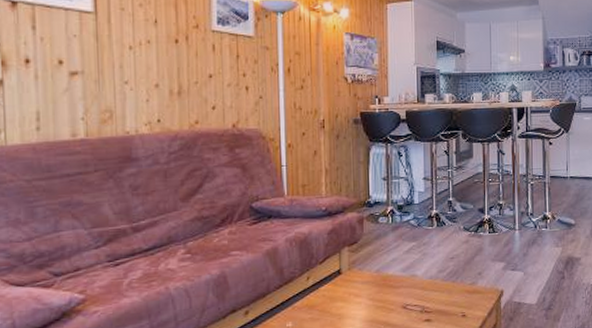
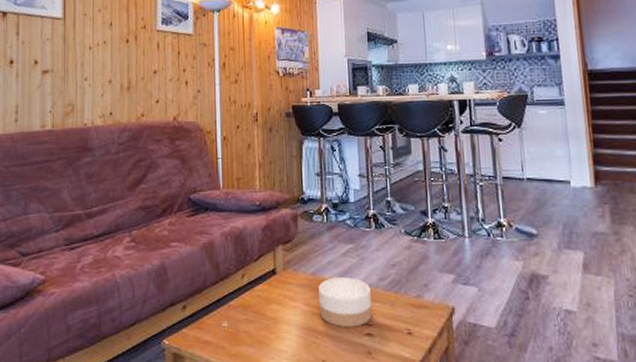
bowl: none [382,272,431,316] -> present [318,277,372,327]

